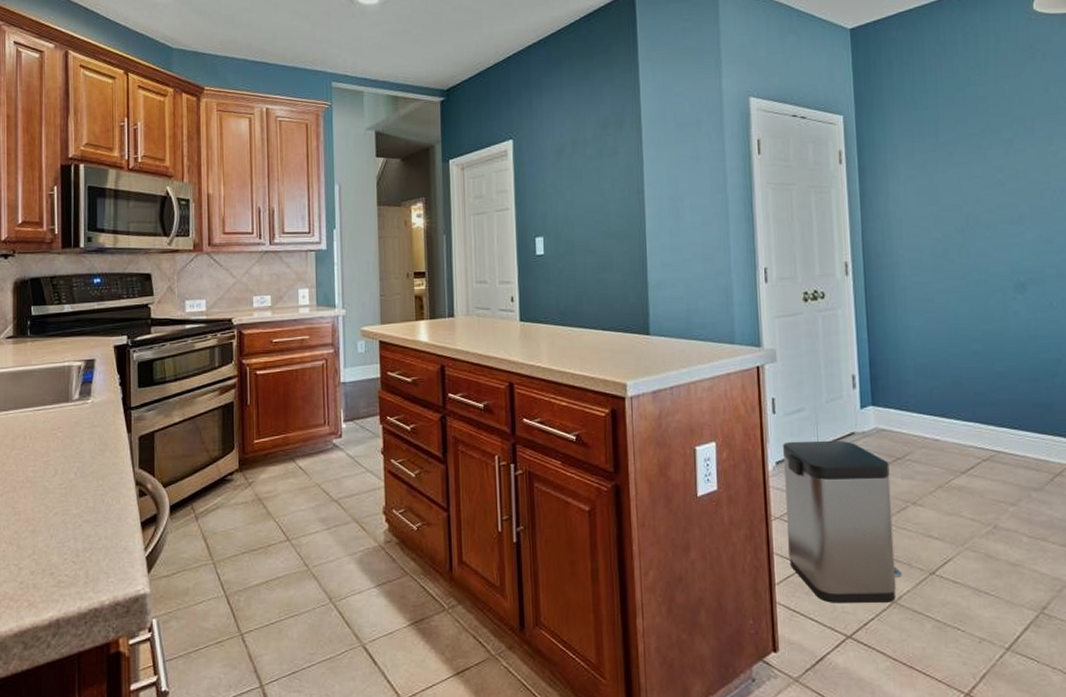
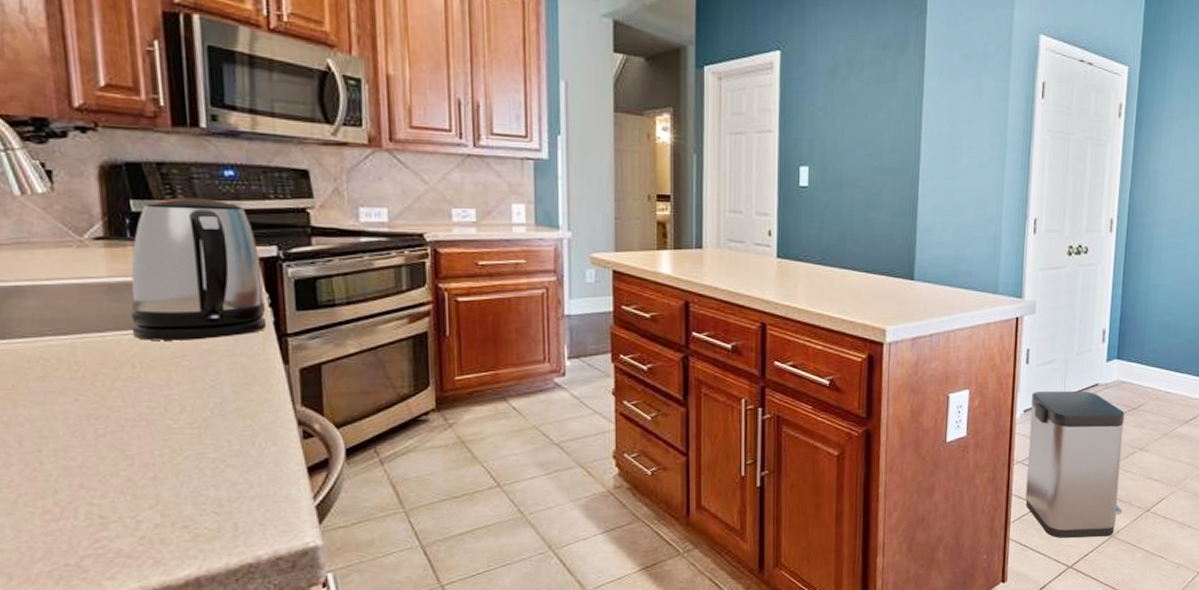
kettle: none [26,301,117,417] -> present [131,197,266,342]

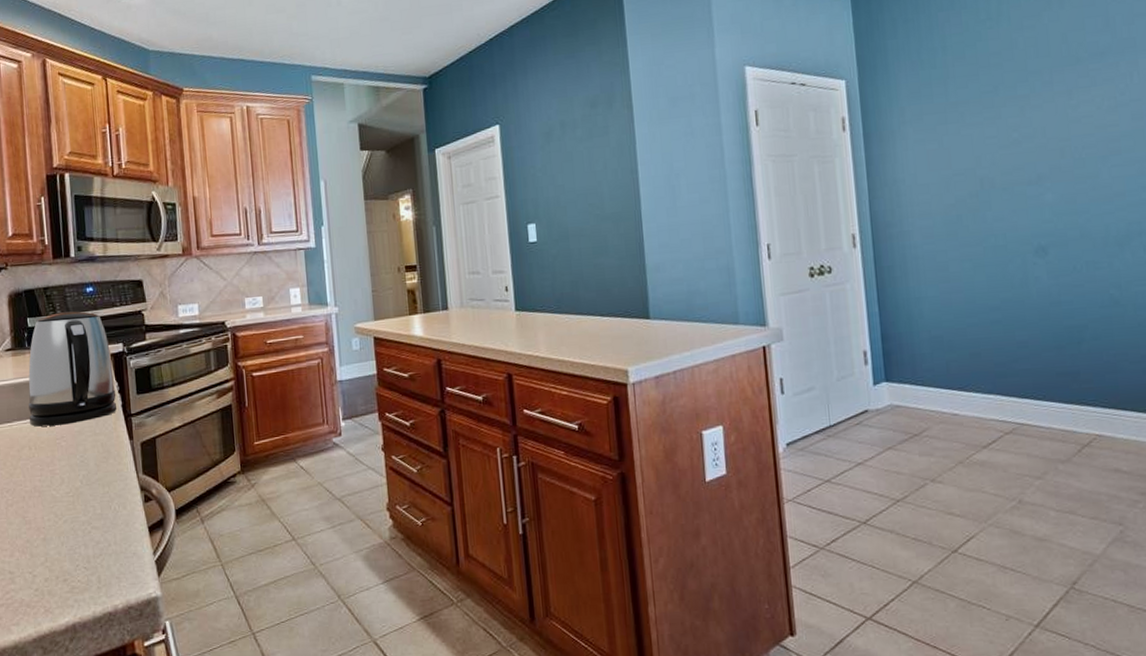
pedal bin: present [1025,390,1125,538] -> none [793,418,923,585]

